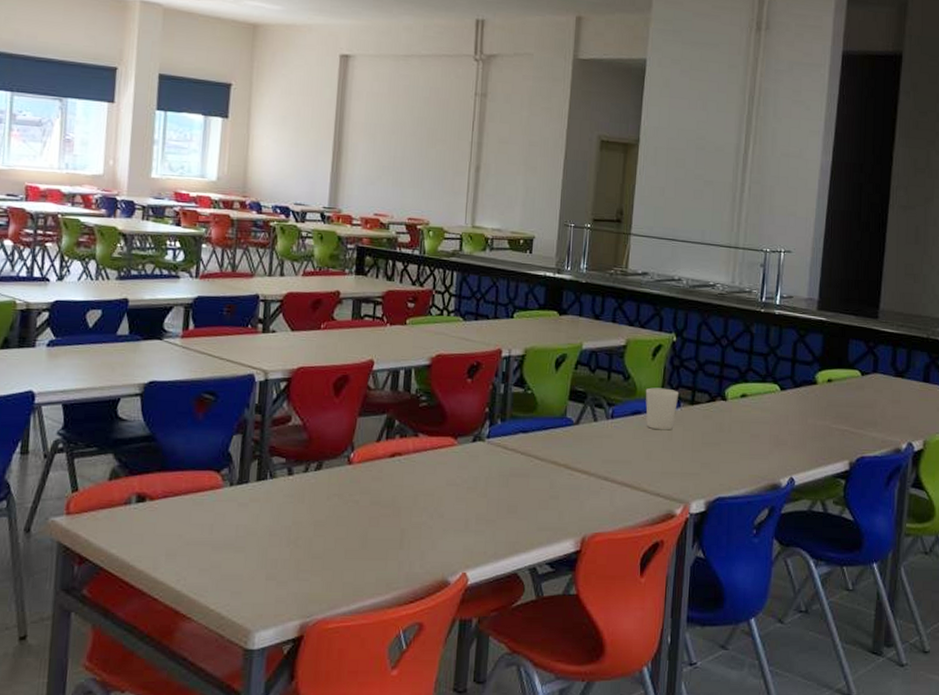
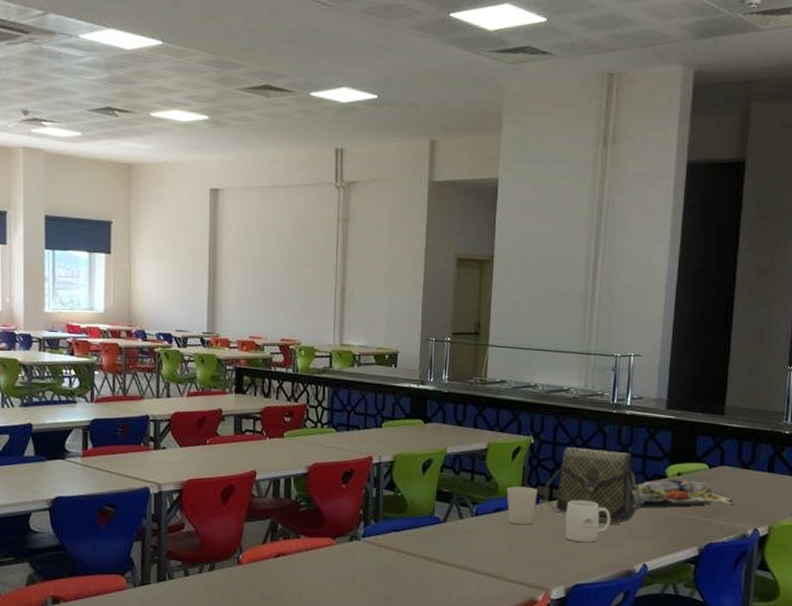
shoulder bag: none [685,347,789,433] -> present [544,447,641,524]
mug: none [707,404,757,452] -> present [565,500,611,543]
food tray: none [779,385,889,416] -> present [632,479,736,507]

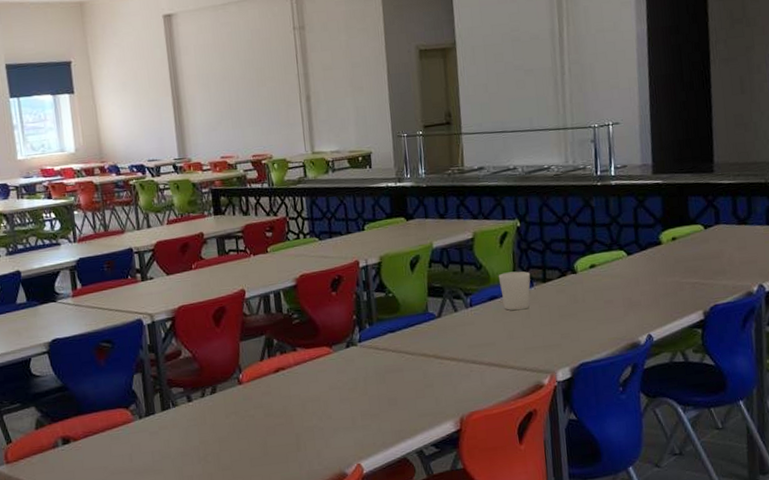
shoulder bag: present [544,447,641,524] -> none [536,224,638,298]
mug: present [565,500,611,543] -> none [561,277,609,321]
food tray: present [632,479,736,507] -> none [626,243,737,278]

